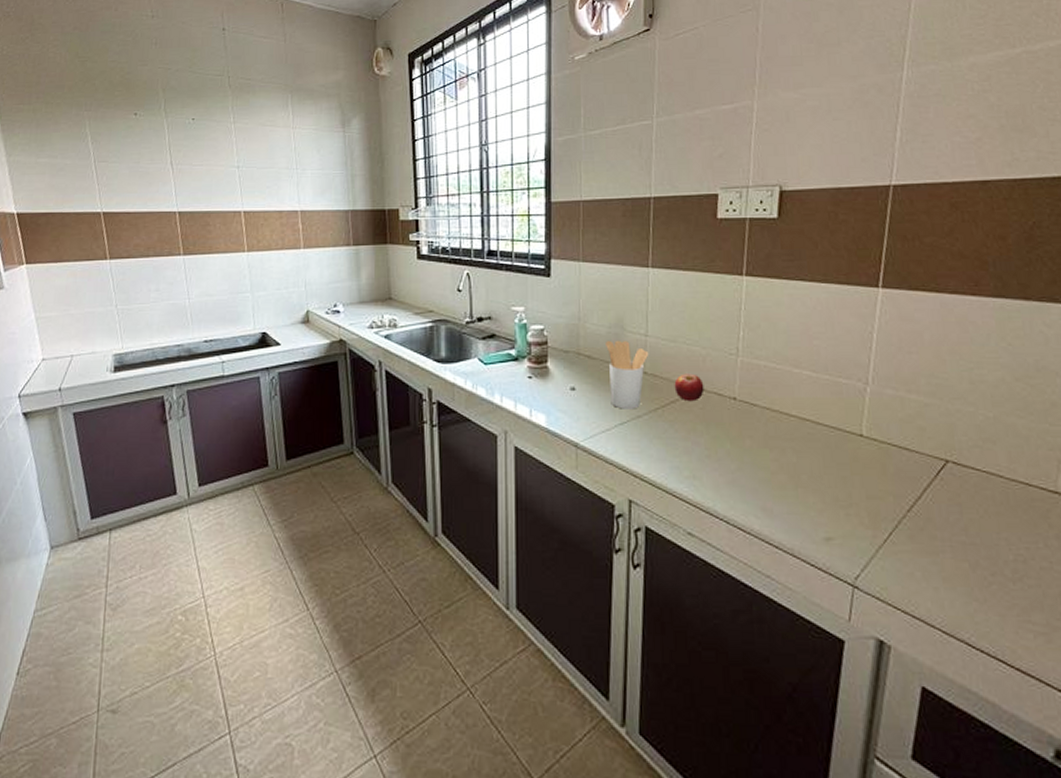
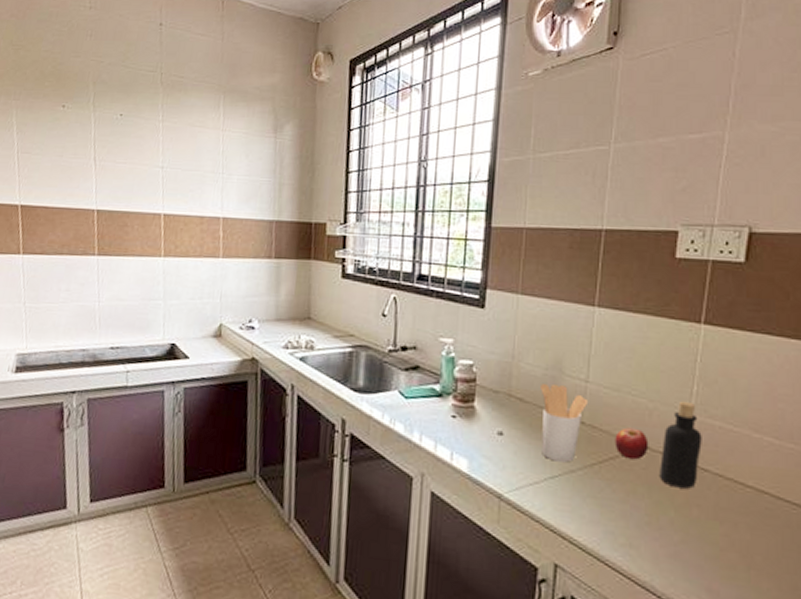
bottle: none [715,345,750,423] -> present [659,400,702,489]

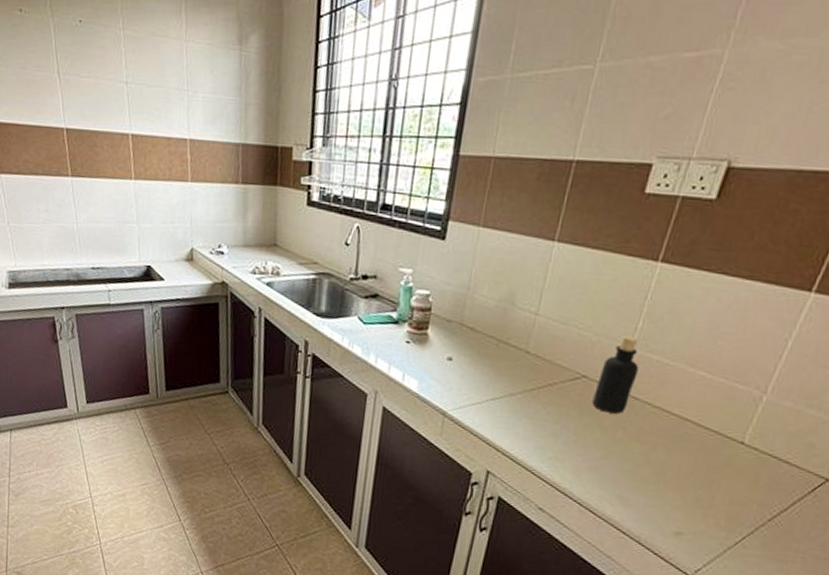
utensil holder: present [540,383,589,463] -> none [486,315,536,387]
fruit: present [614,427,649,460] -> none [554,358,588,387]

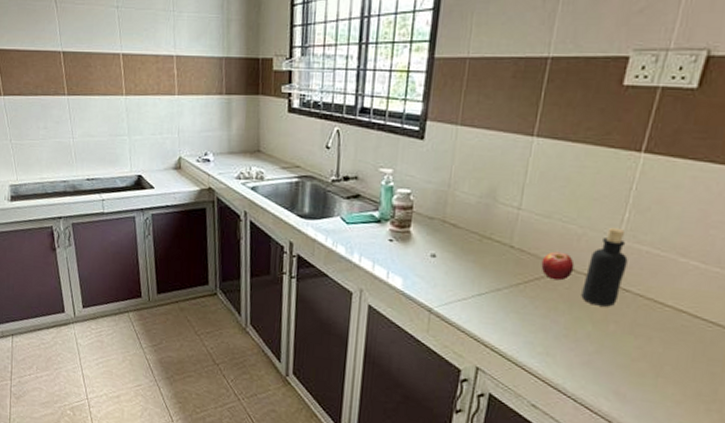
fruit: none [554,358,588,387] -> present [541,251,575,281]

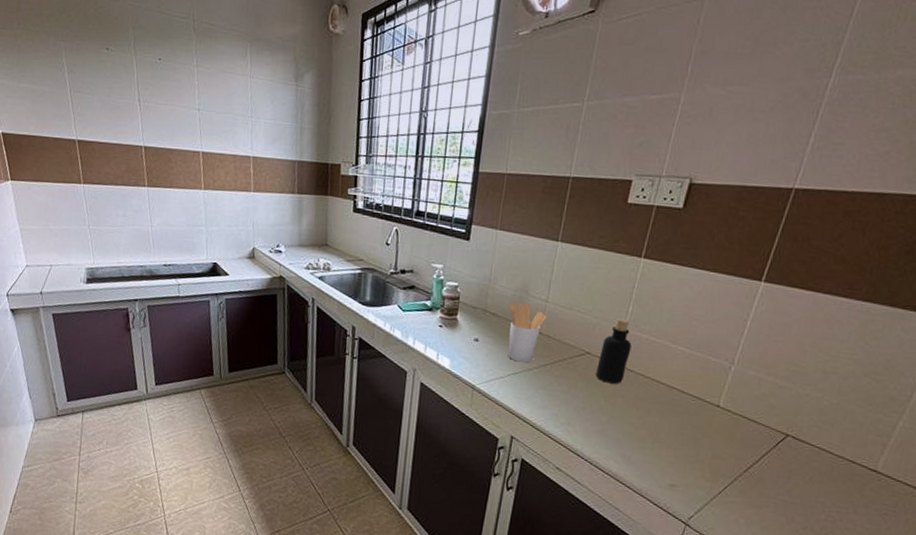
utensil holder: none [471,210,520,282] -> present [507,302,547,363]
fruit: present [541,251,575,281] -> none [564,337,591,362]

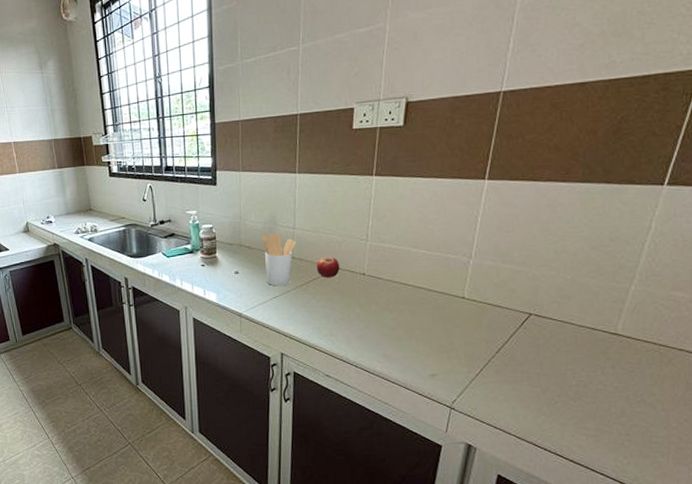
fruit: none [564,337,591,362] -> present [316,256,340,278]
bottle: present [596,318,632,384] -> none [348,232,377,293]

